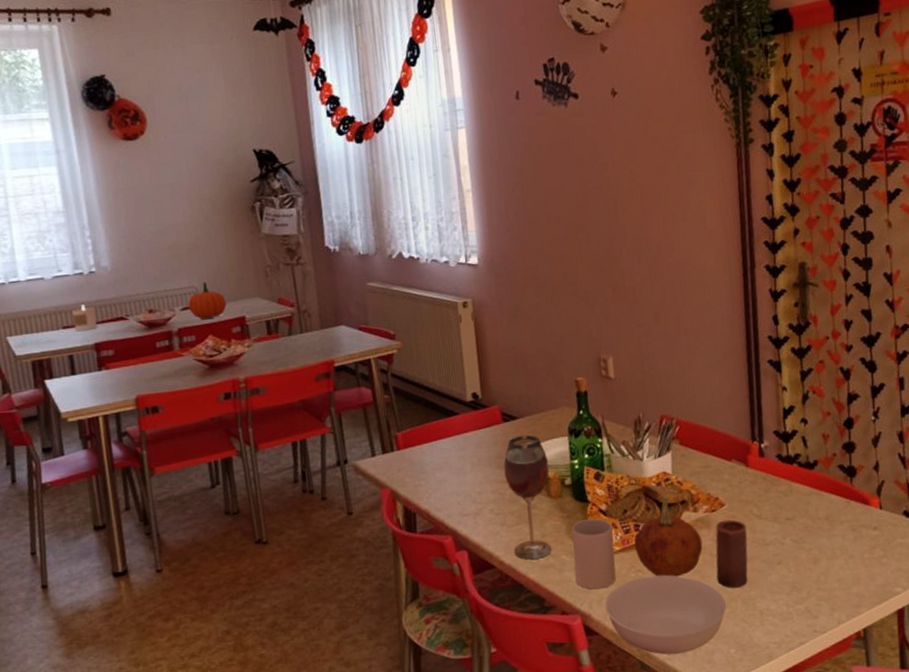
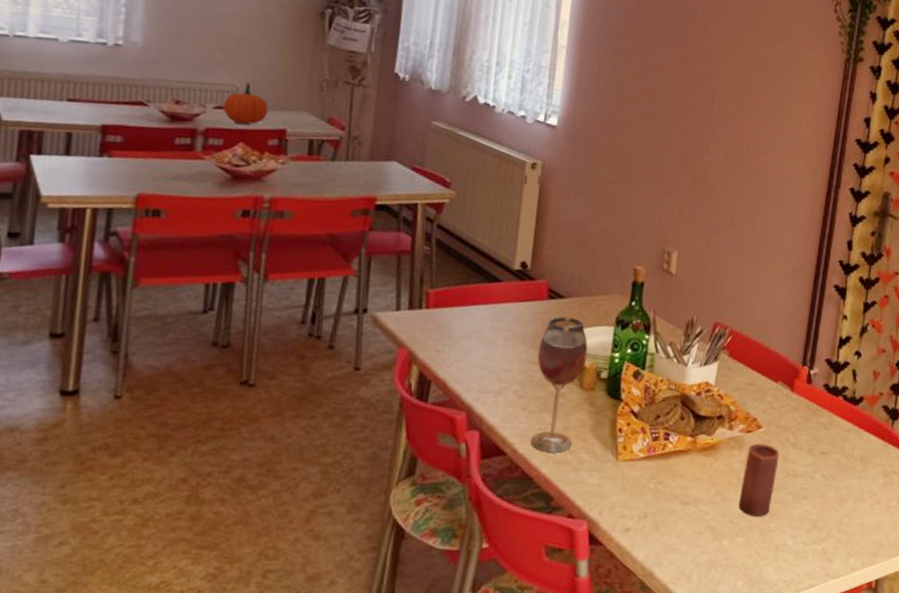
candle: present [72,305,98,333] -> none [81,79,112,110]
cup: present [571,518,616,590] -> none [590,418,642,496]
bowl: present [605,575,726,655] -> none [615,490,743,578]
decorative pumpkin: present [634,496,703,577] -> none [660,408,732,496]

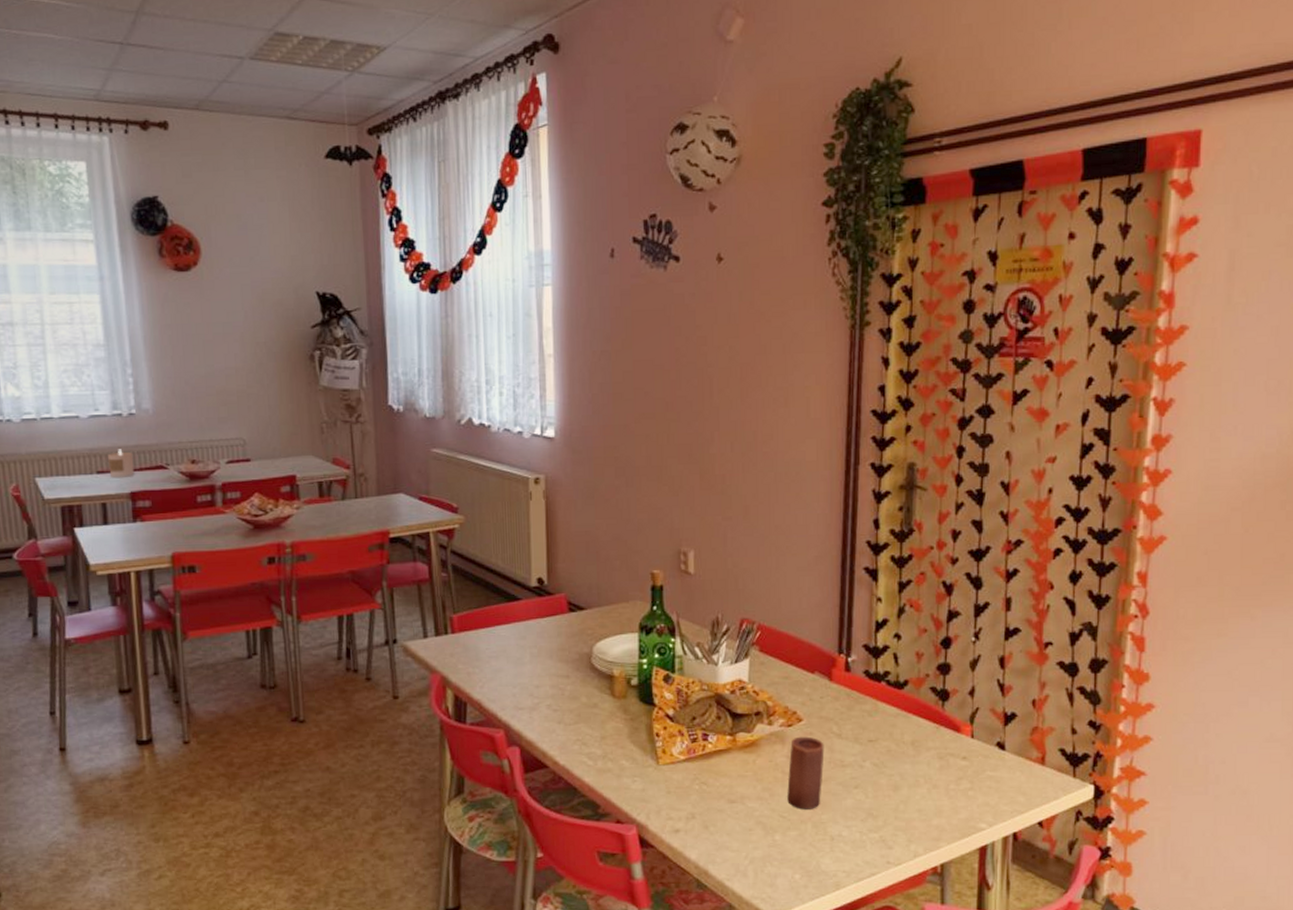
candle: none [81,79,112,110] -> present [108,449,135,479]
decorative pumpkin: present [222,82,269,125] -> none [234,434,276,476]
wineglass: present [531,316,588,453] -> none [566,627,615,762]

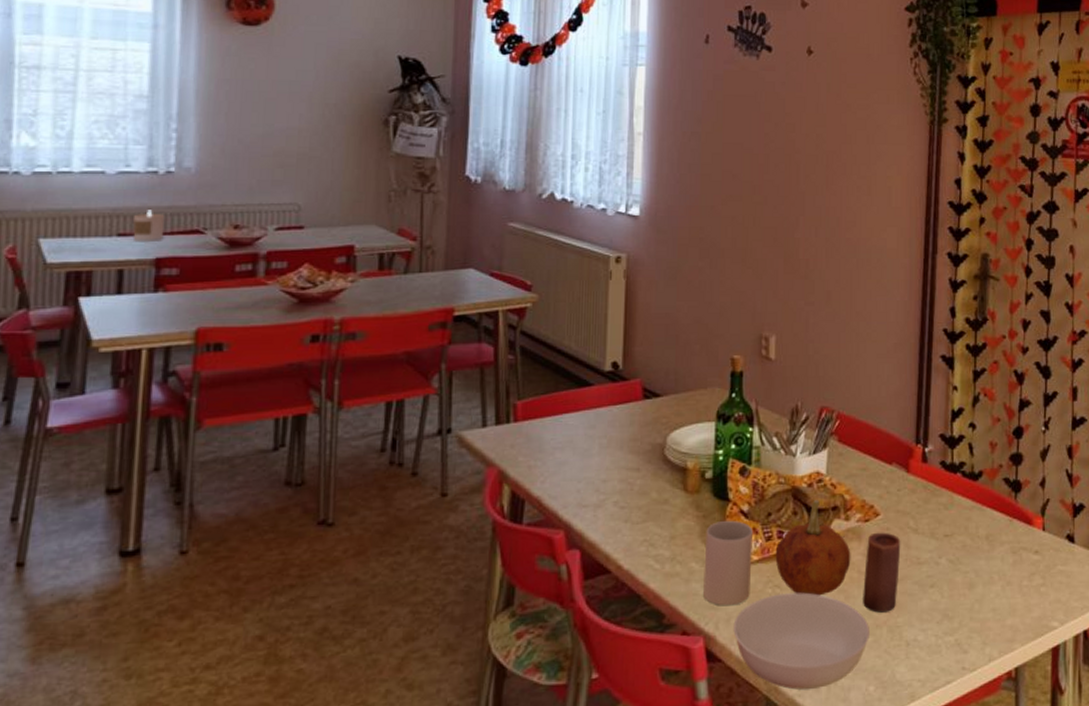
cup: none [633,723,680,800] -> present [703,520,754,606]
bowl: none [663,789,794,874] -> present [733,592,869,690]
decorative pumpkin: none [701,706,775,793] -> present [775,500,851,596]

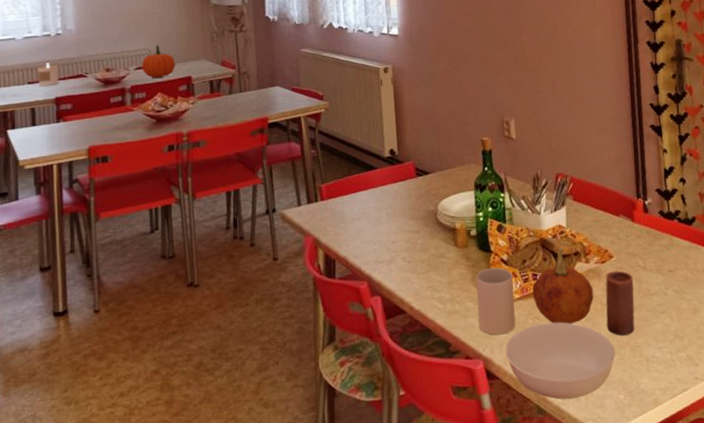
decorative pumpkin: none [285,200,334,244] -> present [141,45,176,79]

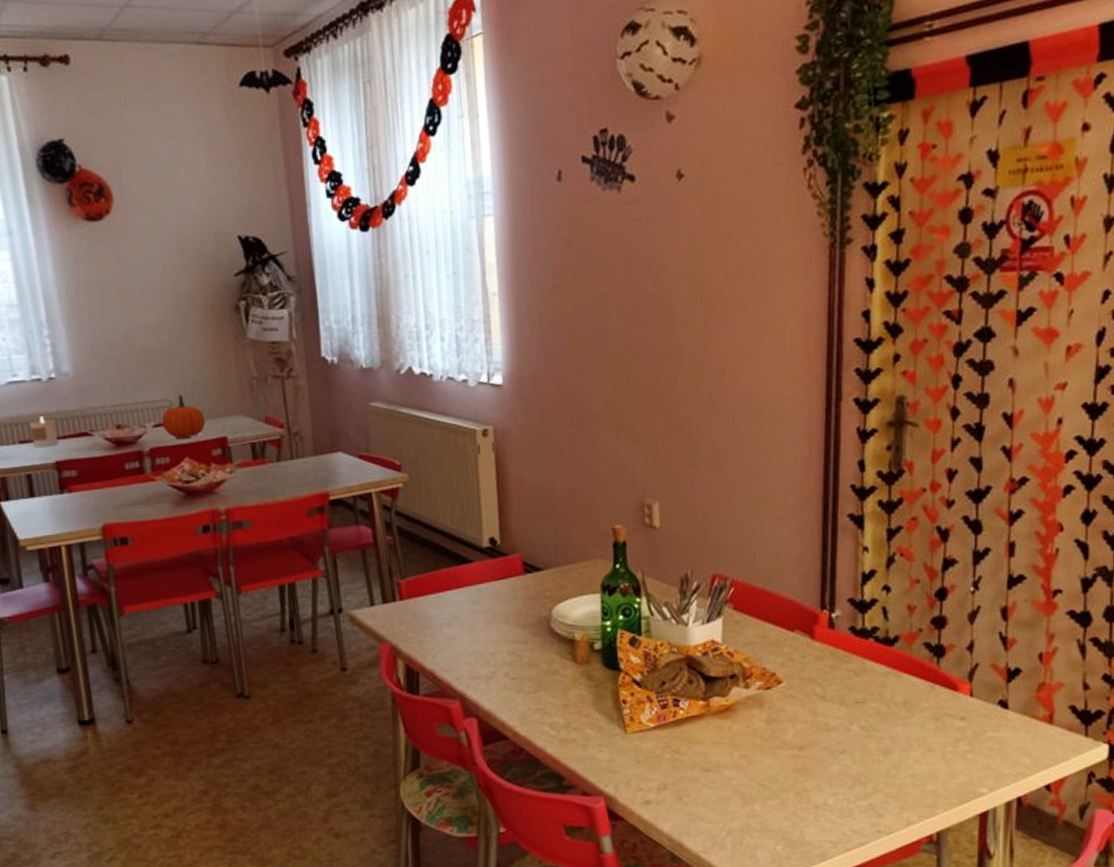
cup: present [476,267,516,335] -> none [599,689,649,770]
bowl: present [505,322,616,399] -> none [633,758,775,847]
decorative pumpkin: present [532,248,594,324] -> none [672,668,753,761]
candle: present [605,270,635,336] -> none [766,699,807,777]

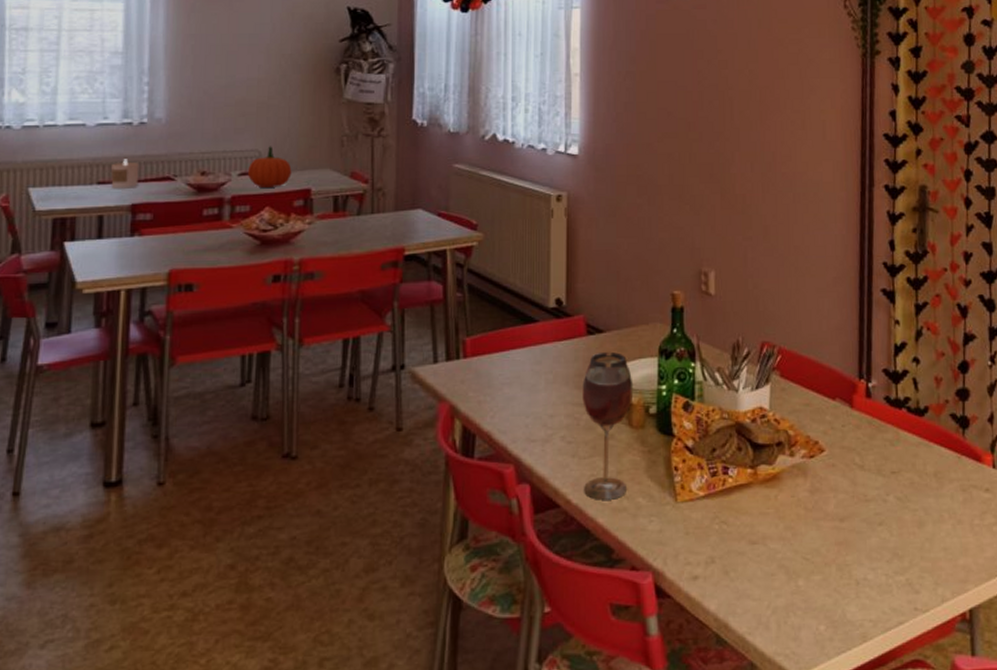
wineglass: none [523,589,577,732] -> present [582,351,634,500]

